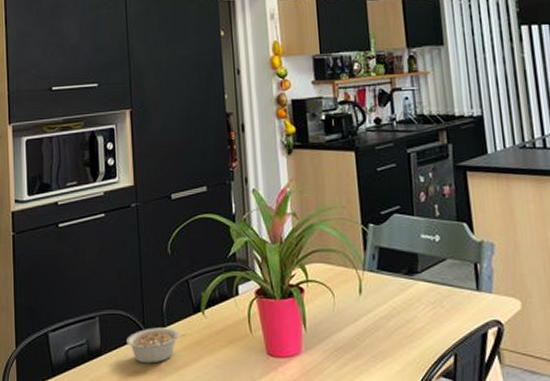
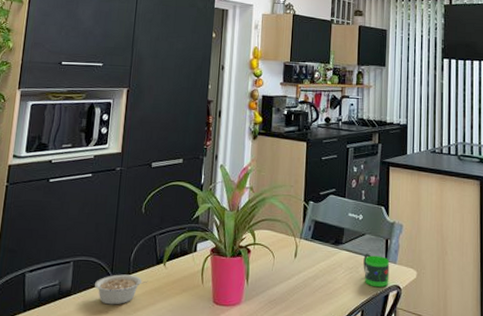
mug: none [448,282,486,324] -> present [363,253,390,288]

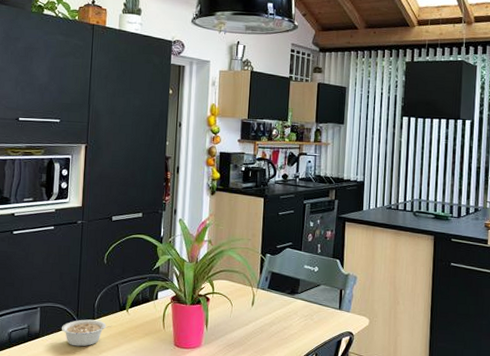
mug: present [363,253,390,288] -> none [317,302,343,334]

